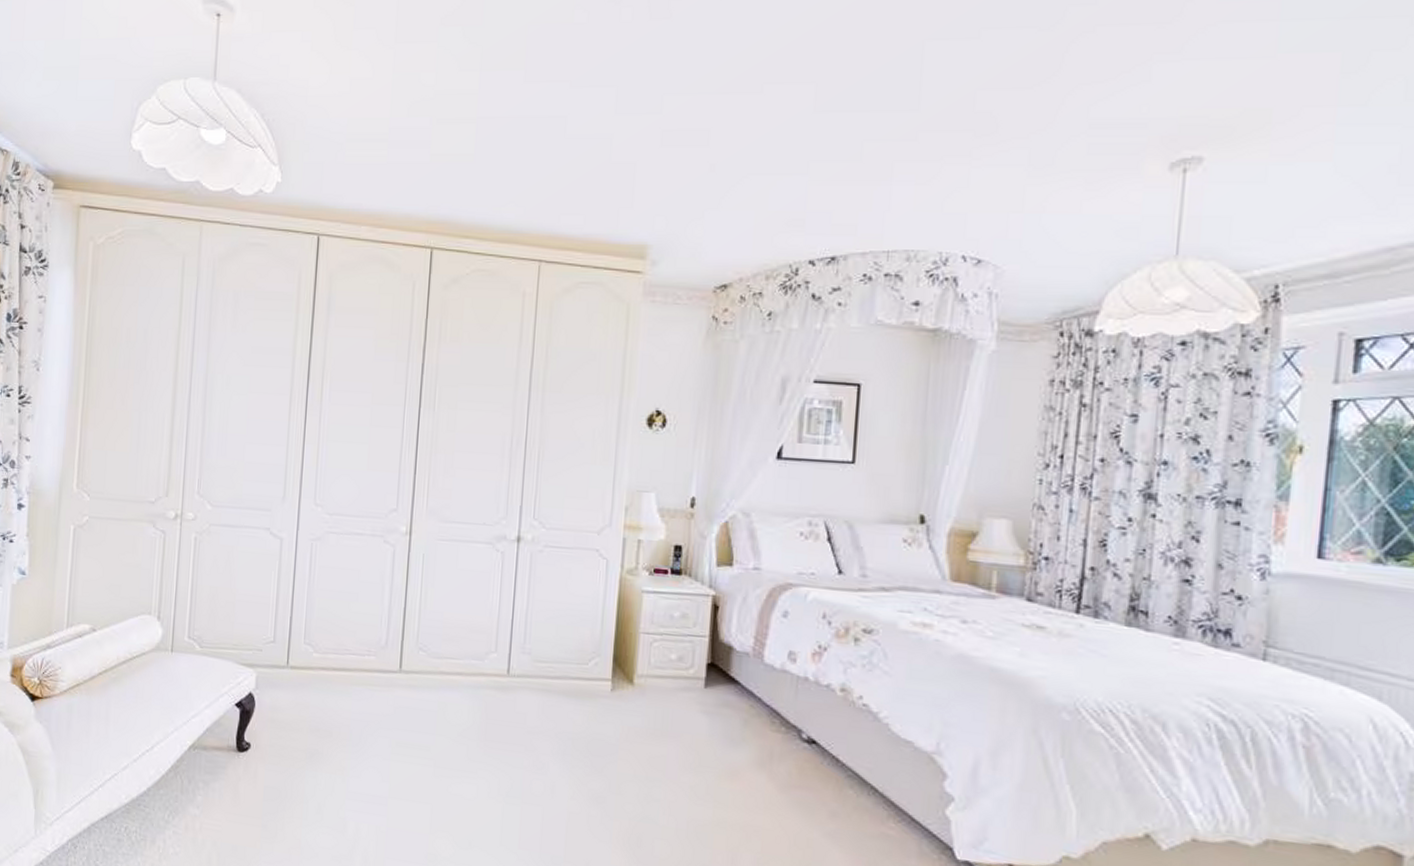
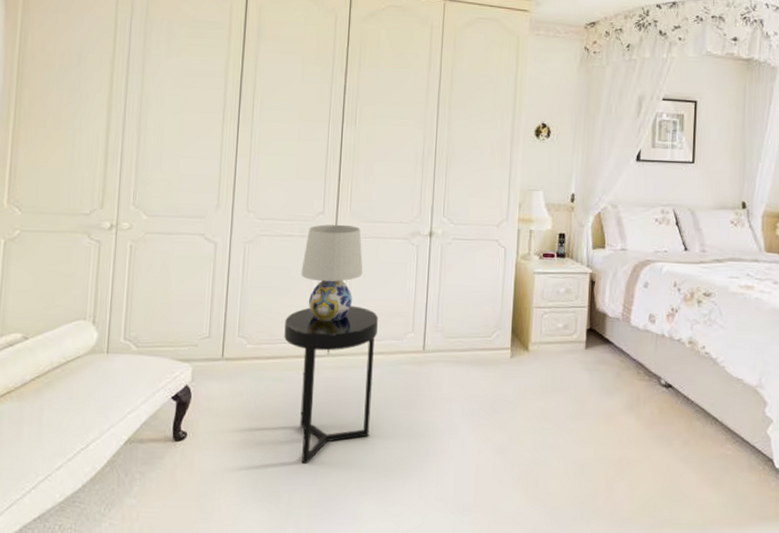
side table: none [352,616,456,791] -> present [284,305,378,464]
table lamp: none [372,523,441,633] -> present [301,224,363,321]

